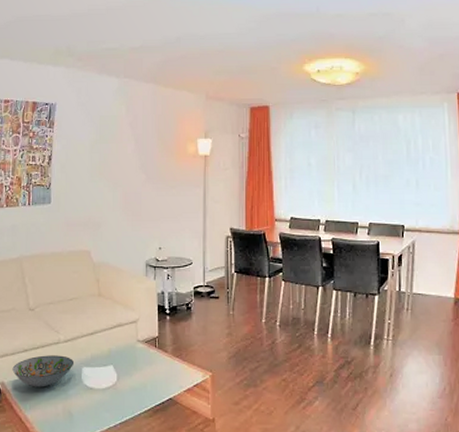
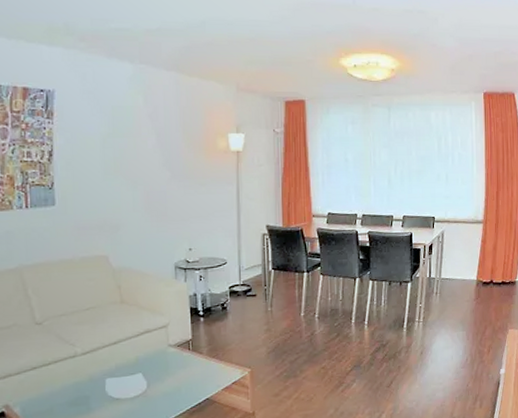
decorative bowl: present [12,355,75,387] -> none [18,369,96,406]

